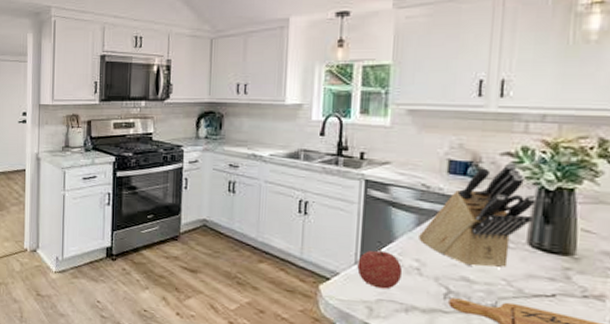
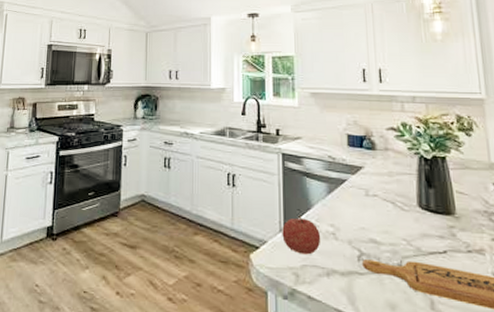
knife block: present [419,163,536,268] -> none [331,136,420,230]

